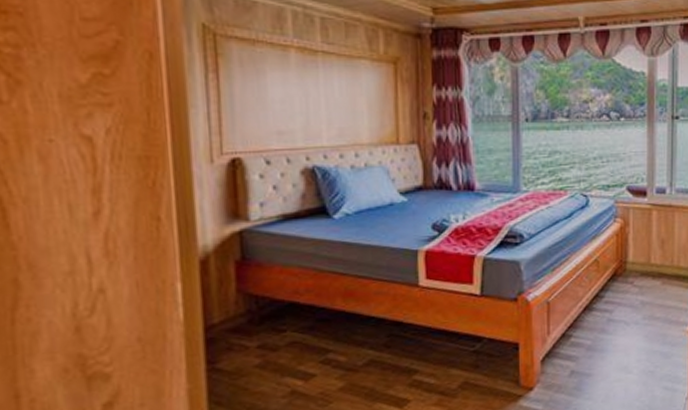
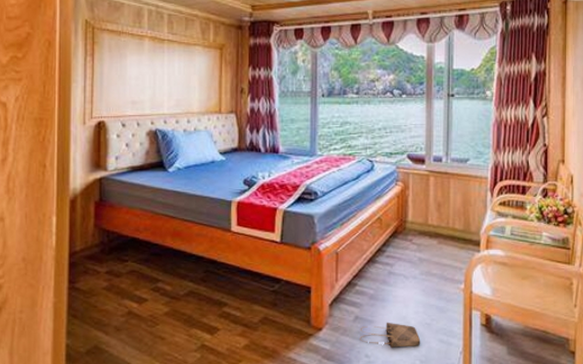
tote bag: none [576,373,644,401] -> present [360,322,421,348]

